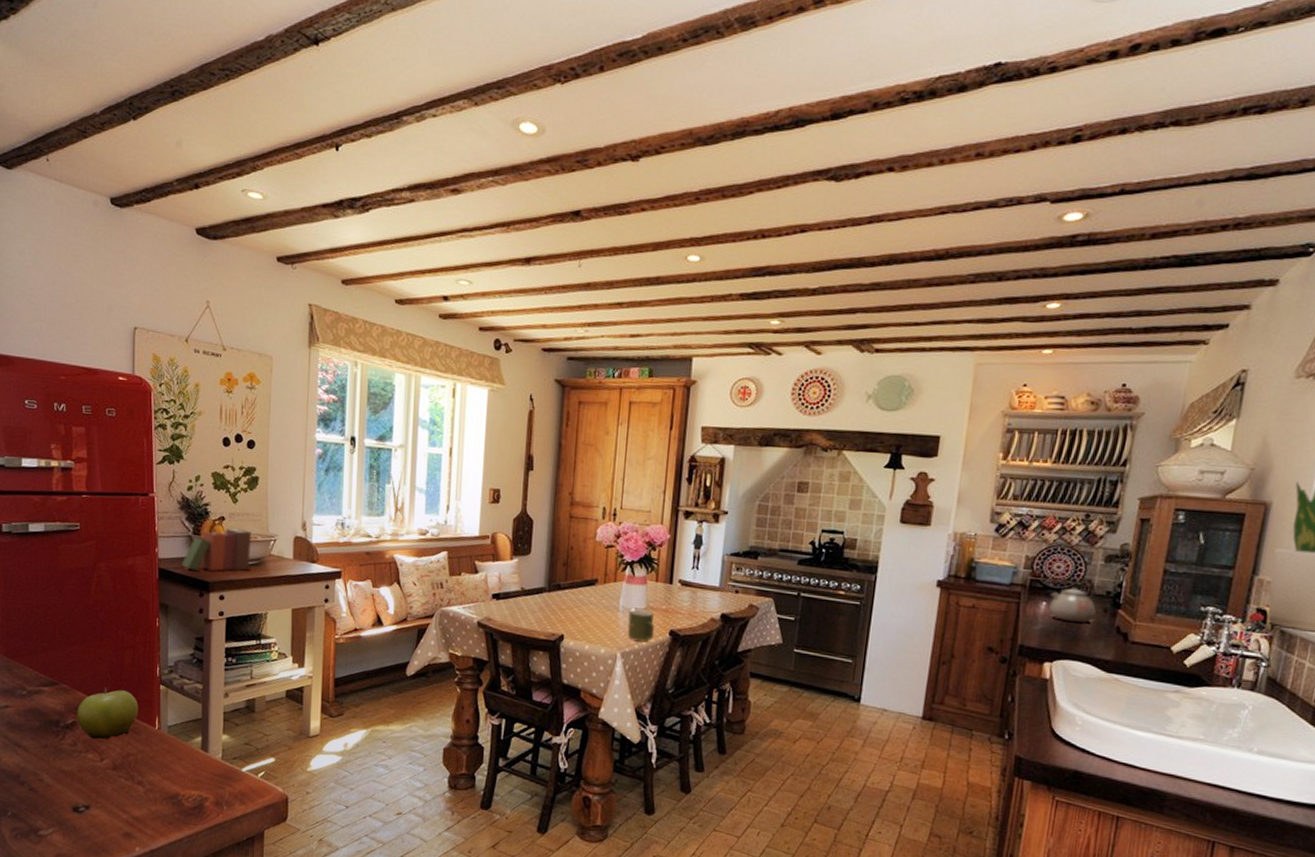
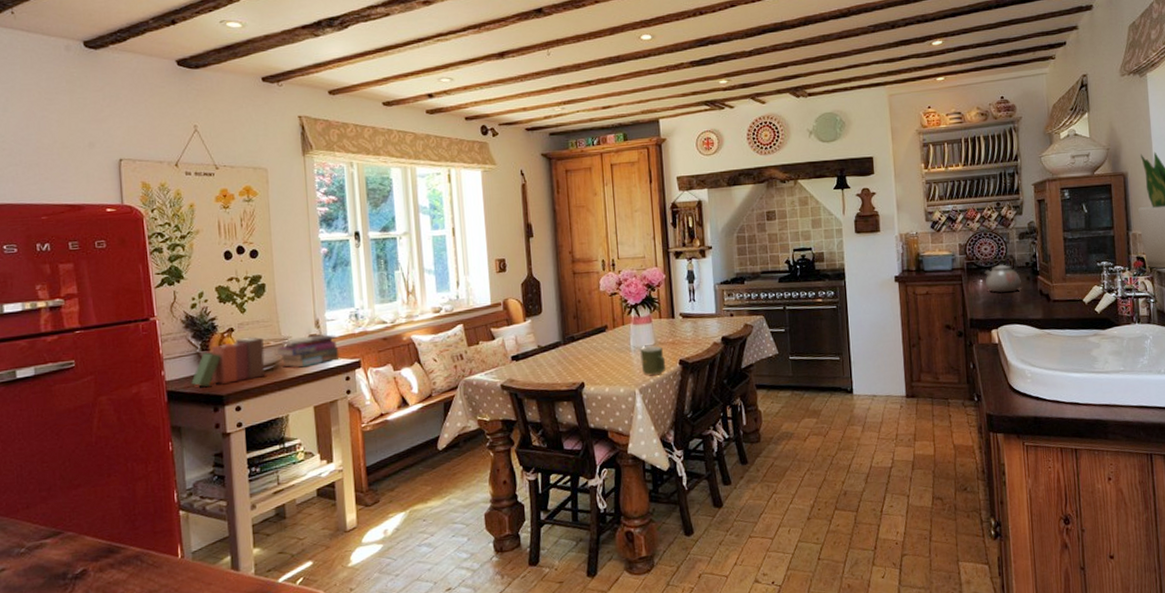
fruit: present [76,687,138,739] -> none [86,524,158,584]
books: none [261,537,322,568] -> present [275,334,340,368]

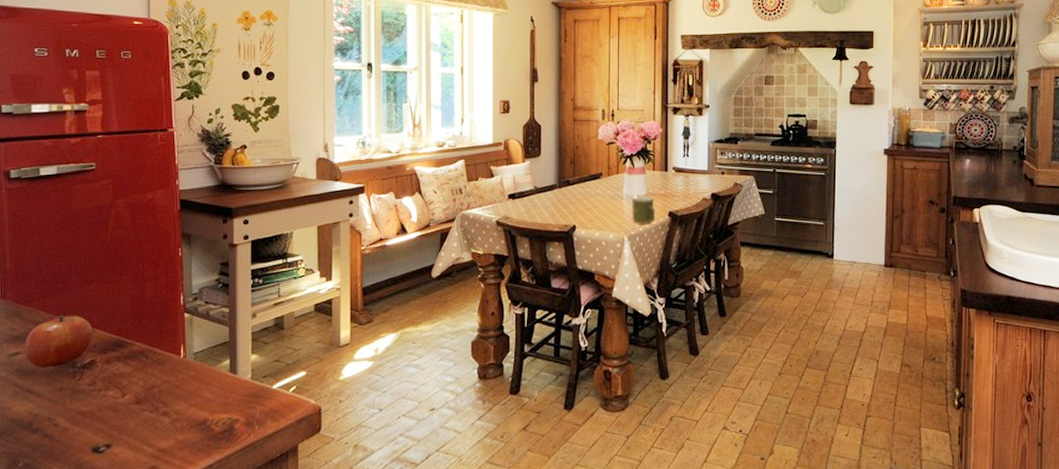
fruit: none [10,523,83,583] -> present [25,315,93,368]
books: present [191,336,265,387] -> none [203,155,275,198]
books: present [275,334,340,368] -> none [284,158,345,188]
kettle: present [984,254,1021,293] -> none [971,137,1007,174]

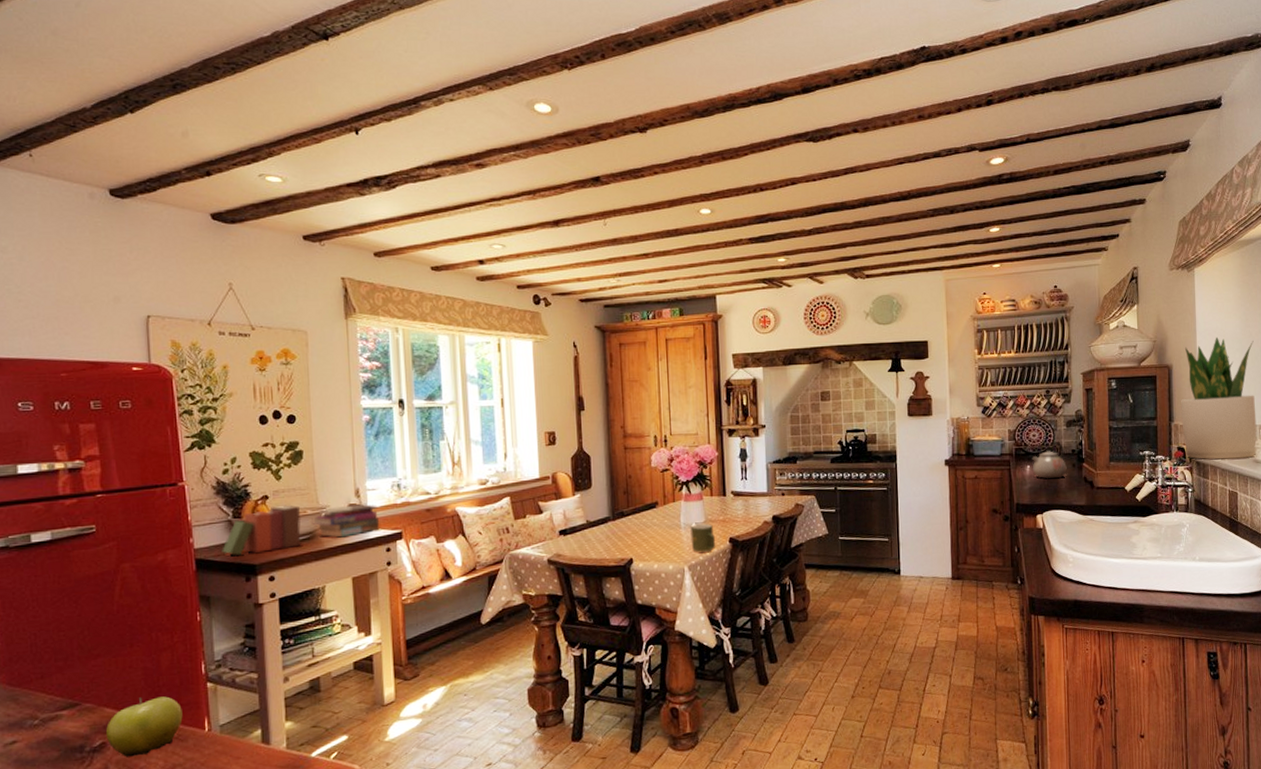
fruit: present [25,315,93,368] -> none [23,694,103,756]
fruit: none [95,322,162,375] -> present [105,696,183,757]
books: none [203,155,275,198] -> present [222,504,302,555]
books: none [284,158,345,188] -> present [312,504,380,538]
kettle: none [971,137,1007,174] -> present [1032,441,1067,479]

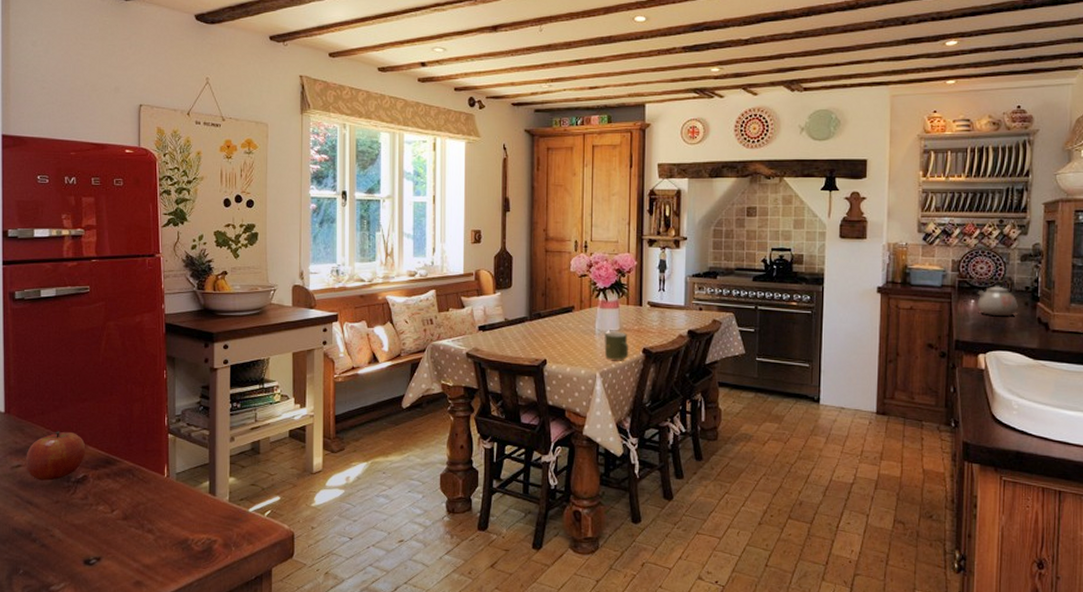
fruit: none [23,694,103,756] -> present [26,431,86,481]
fruit: present [105,696,183,757] -> none [87,440,148,491]
books: present [222,504,302,555] -> none [187,281,253,323]
books: present [312,504,380,538] -> none [262,286,319,315]

